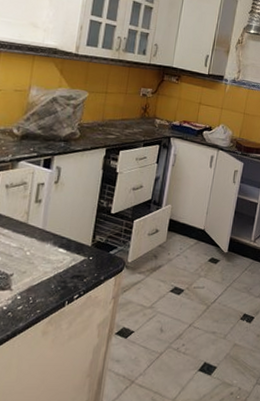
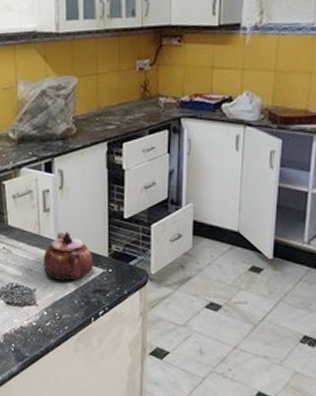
teapot: none [25,221,76,267] -> present [43,230,93,281]

